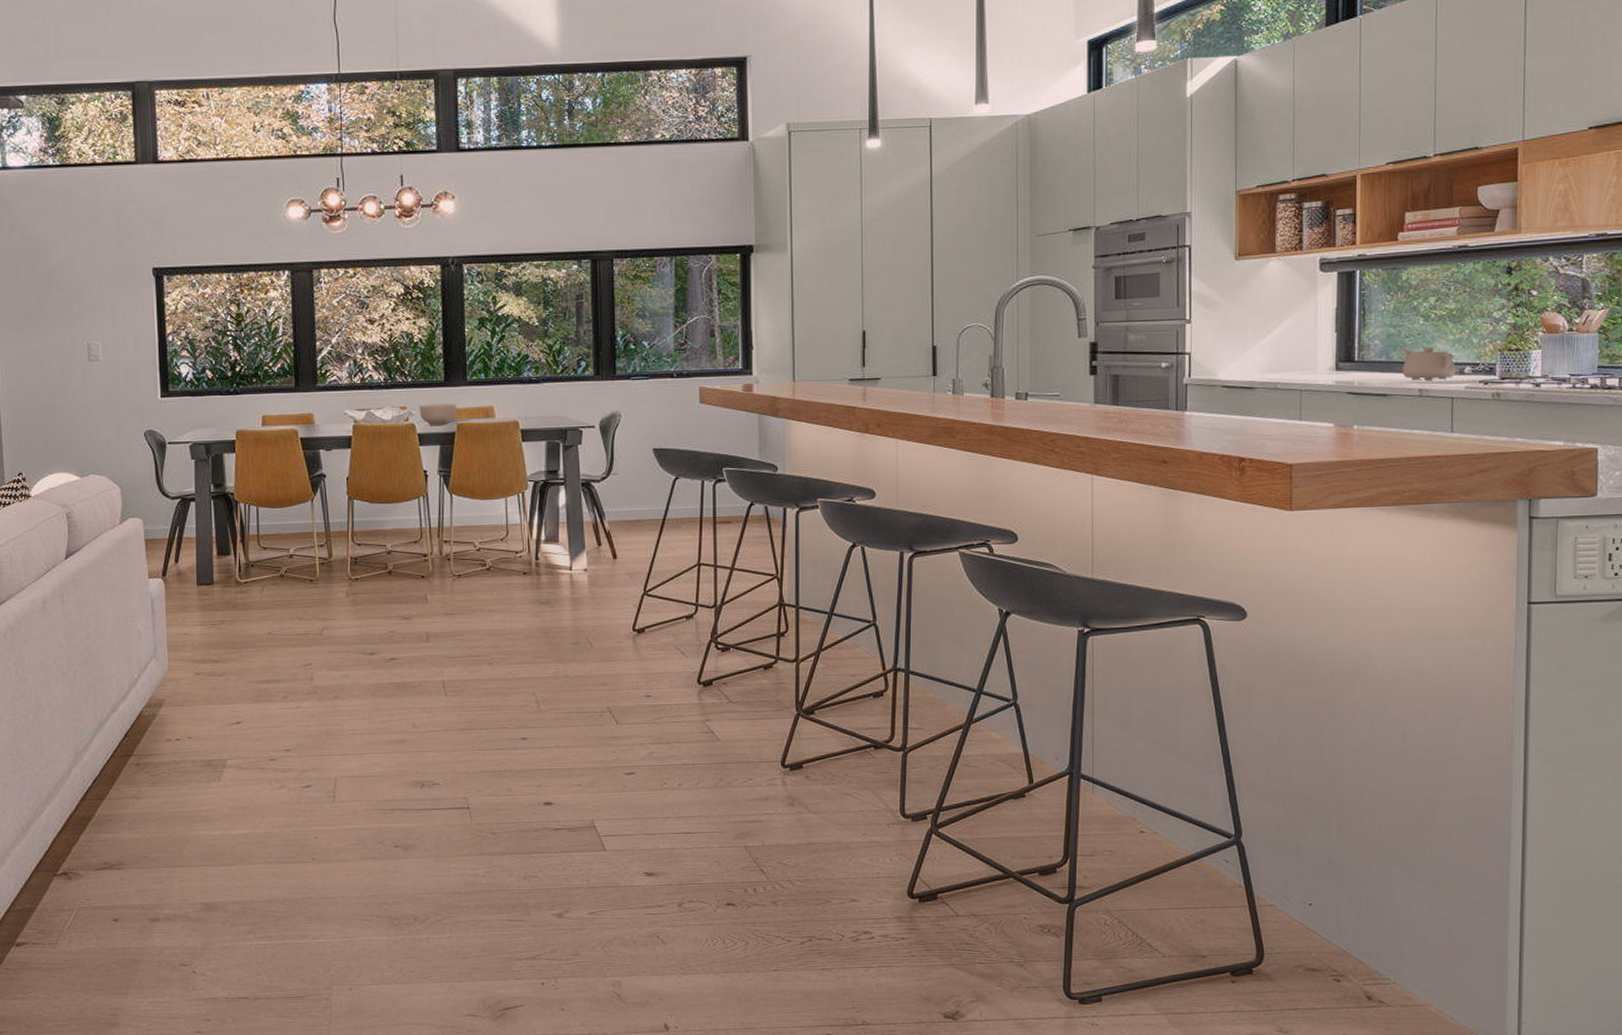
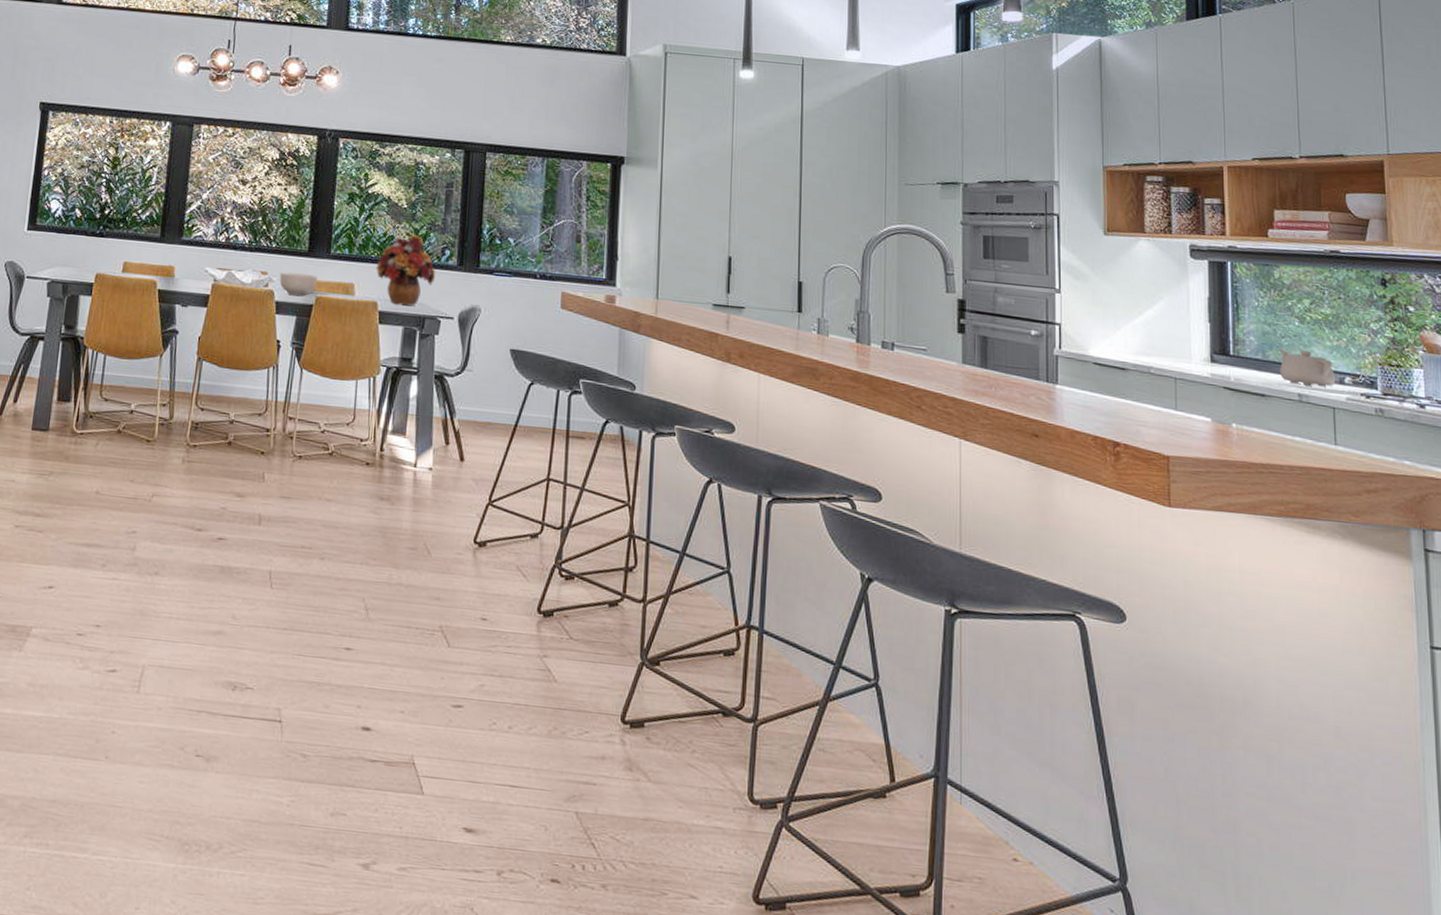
flower arrangement: none [513,350,574,421] -> present [376,234,436,307]

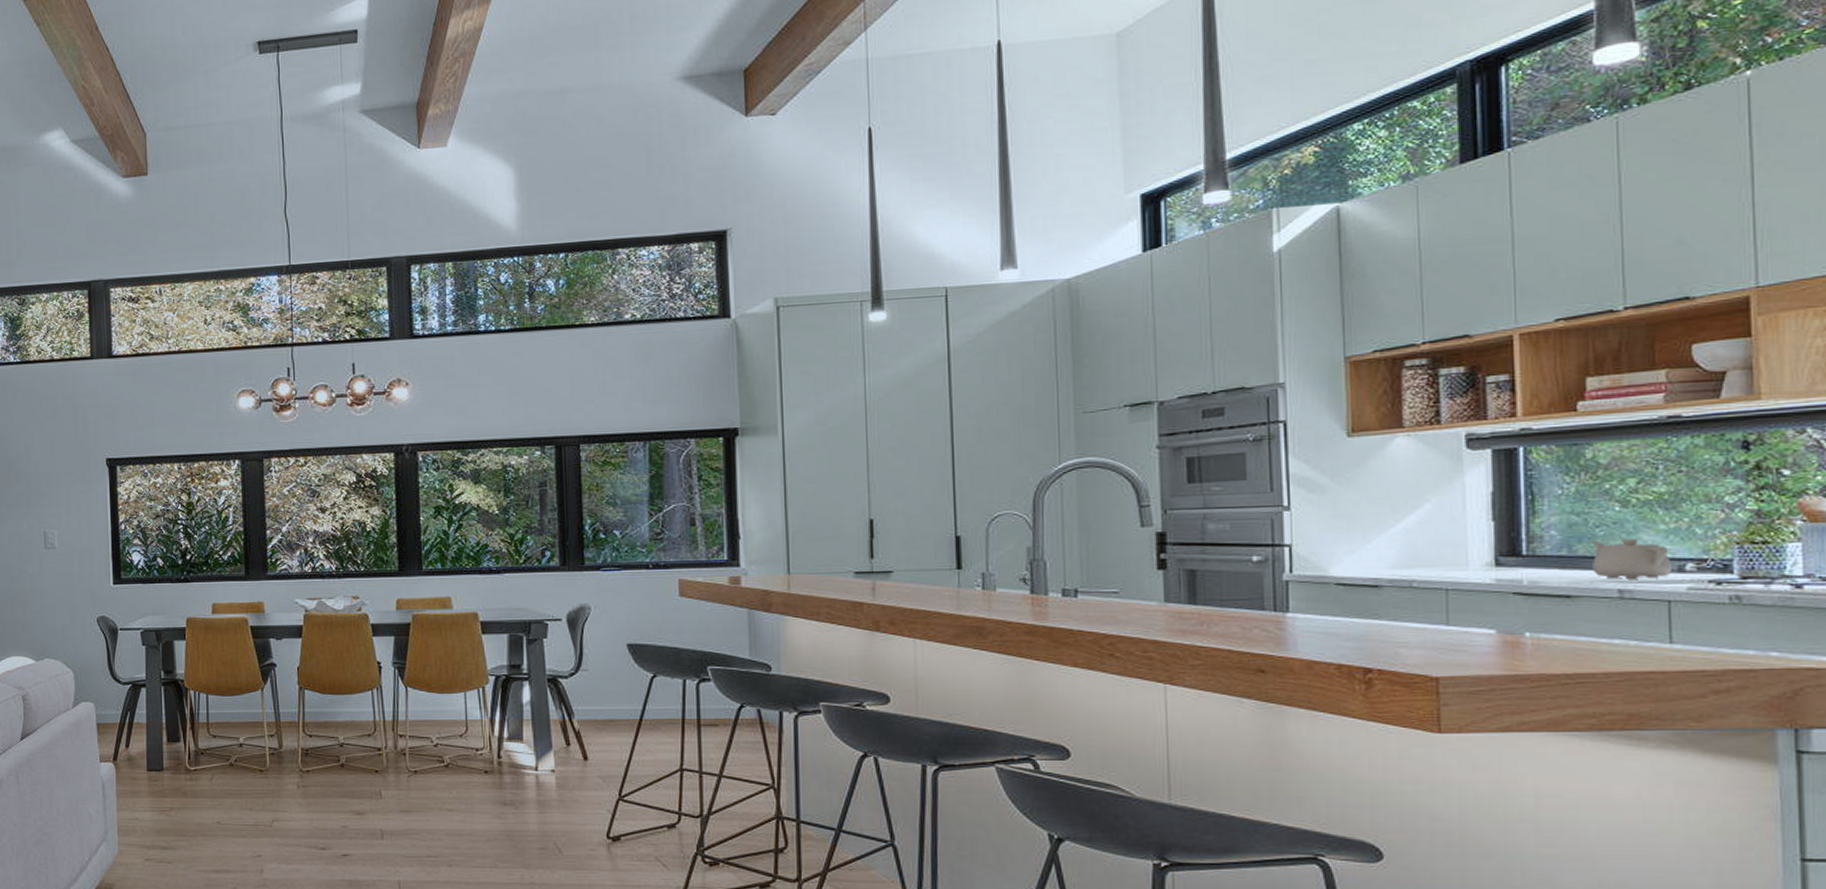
bowl: present [279,272,318,297] -> none [372,593,412,617]
flower arrangement: present [376,234,436,307] -> none [472,539,538,613]

